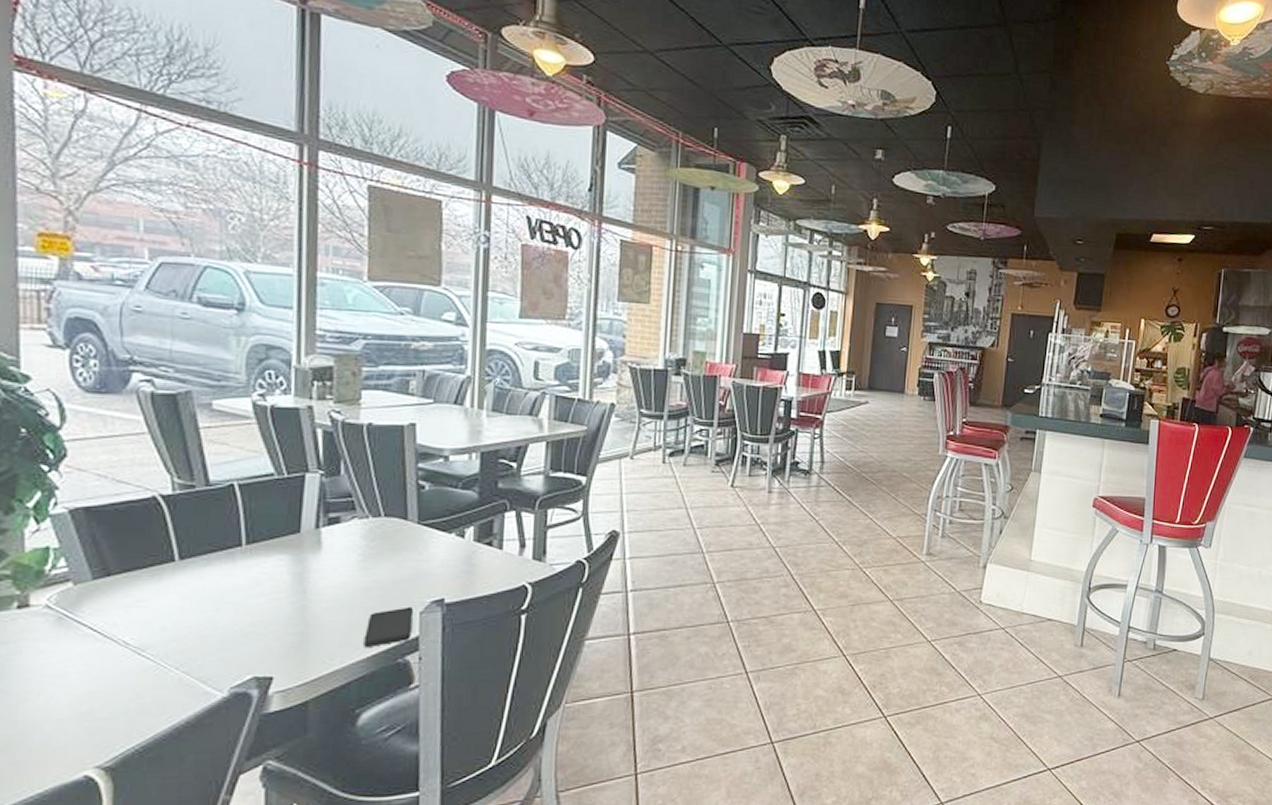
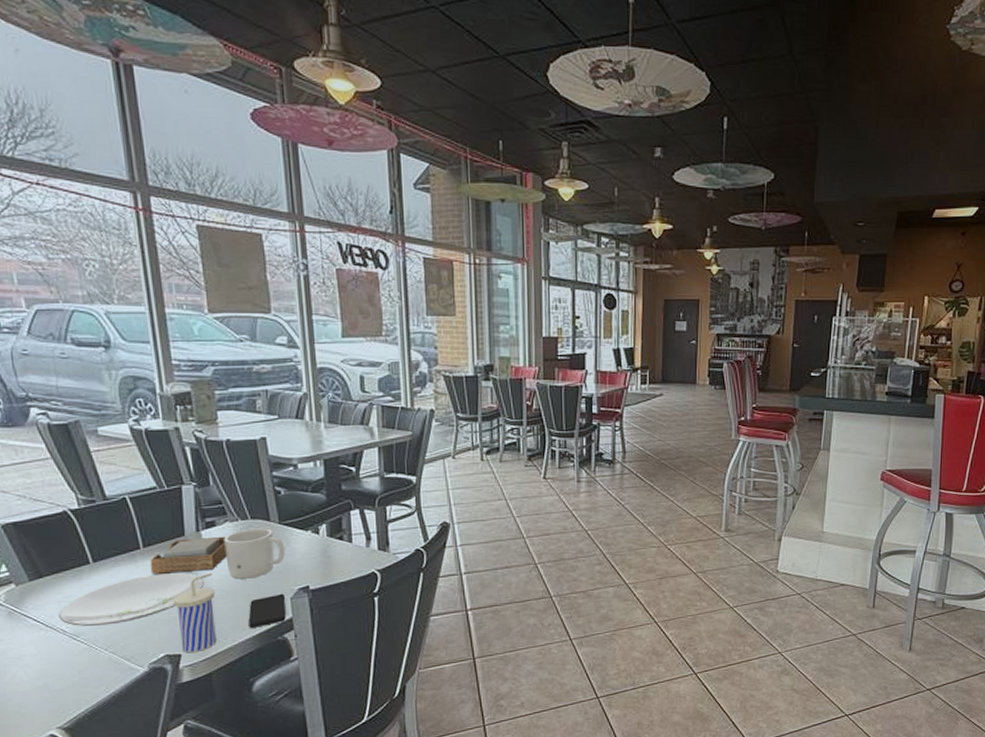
plate: none [123,577,316,638] -> present [59,573,204,626]
napkin holder: none [250,535,350,577] -> present [149,536,227,574]
beverage cup: none [273,577,328,676] -> present [173,572,217,653]
mug: none [347,528,421,587] -> present [224,528,286,579]

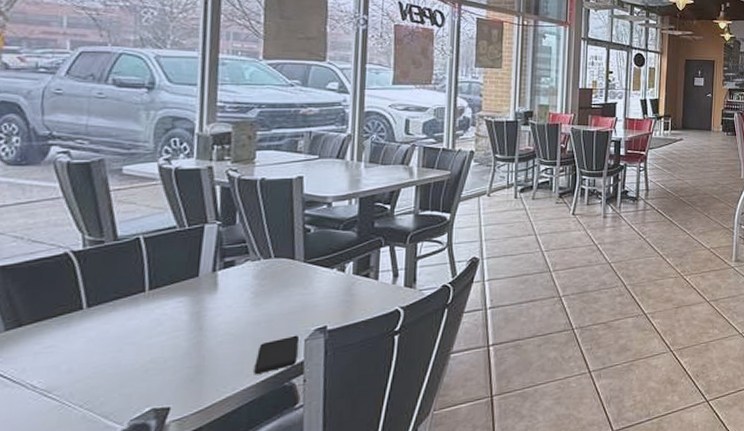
plate: present [59,573,204,626] -> none [32,316,211,381]
napkin holder: present [149,536,227,574] -> none [152,276,243,319]
beverage cup: present [173,572,217,653] -> none [171,314,222,406]
mug: present [224,528,286,579] -> none [240,267,307,321]

